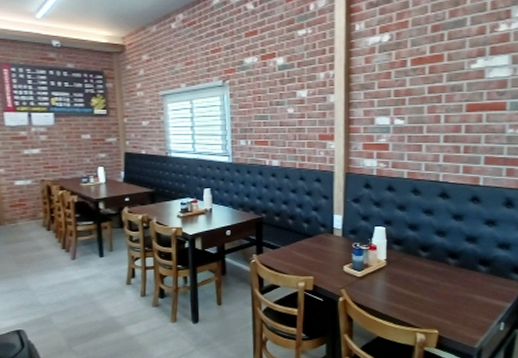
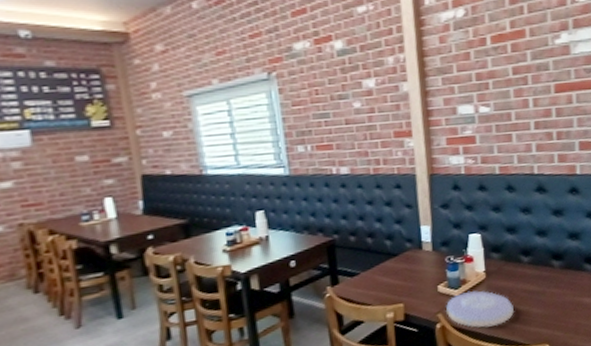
plate: none [349,274,408,307] -> present [446,290,514,328]

